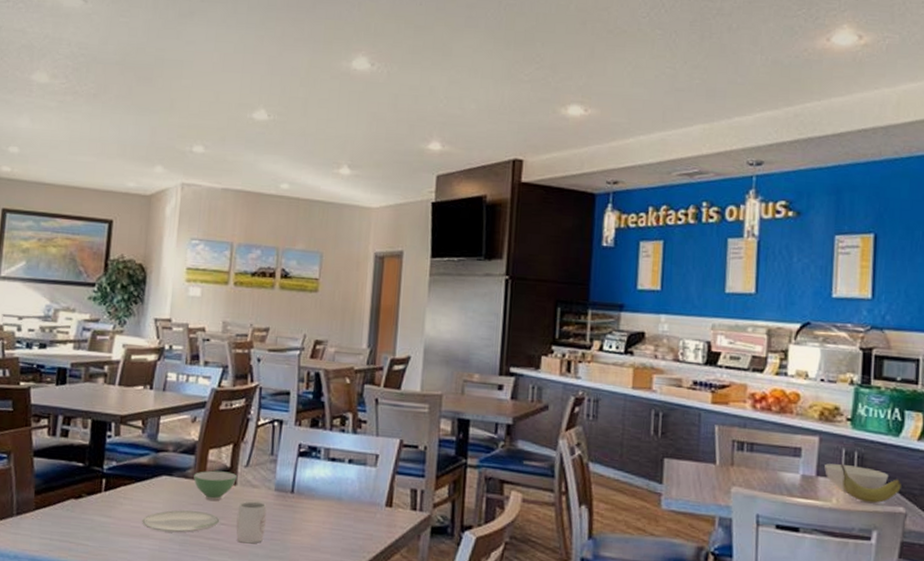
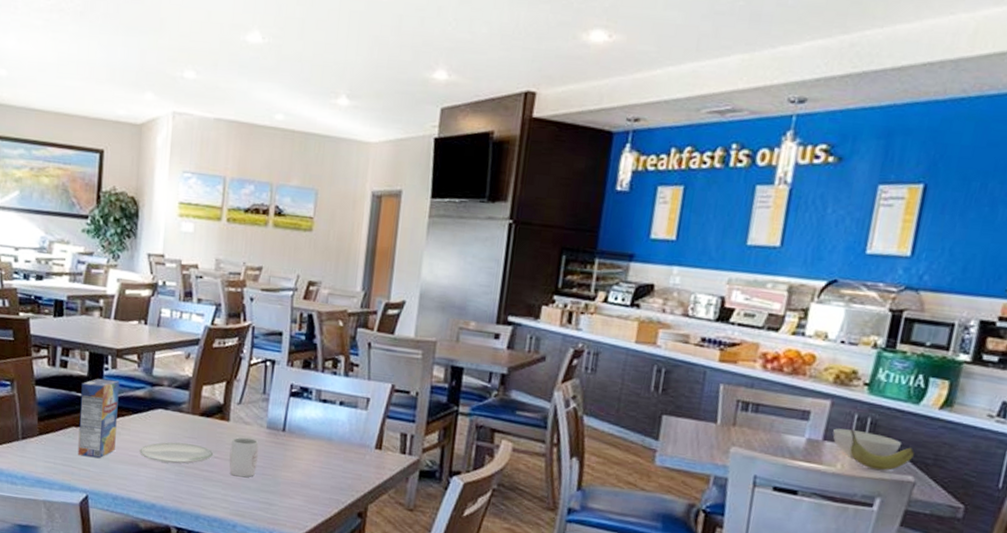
juice box: none [76,446,123,532] -> present [77,378,120,459]
bowl: present [193,470,238,501] -> none [187,406,231,435]

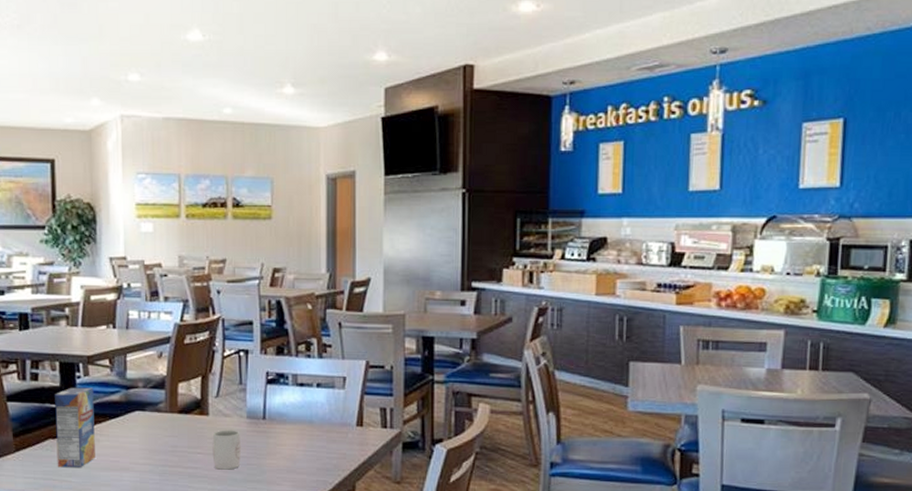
plate: present [139,442,214,464] -> none [121,442,196,464]
bowl: present [832,428,902,458] -> none [790,356,855,382]
fruit: present [850,427,915,471] -> none [806,354,866,392]

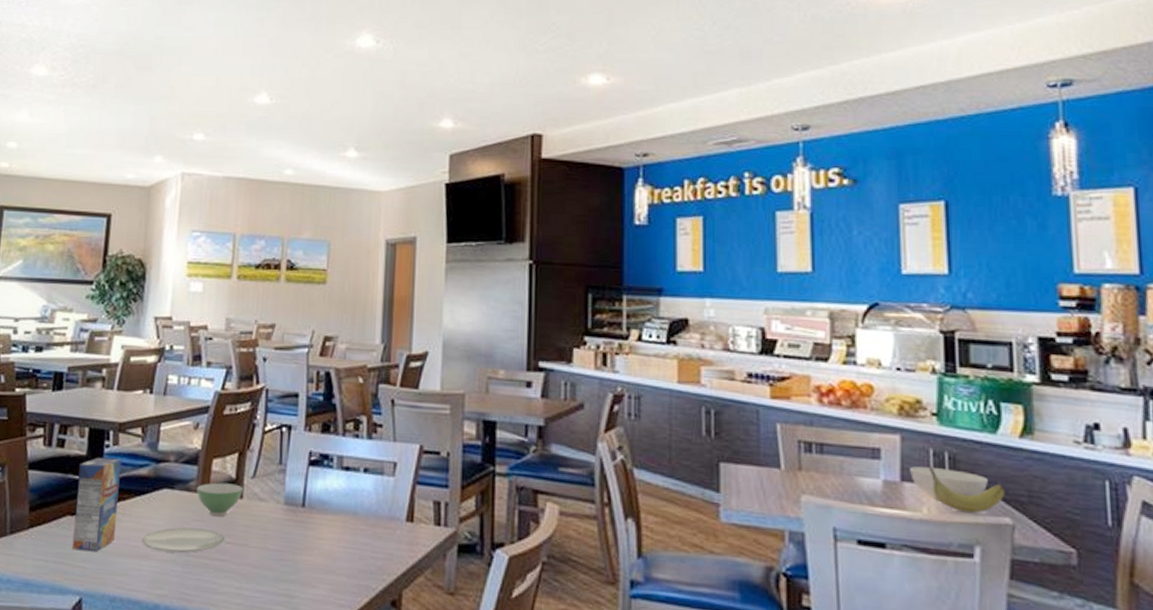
plate: none [121,442,196,464] -> present [142,527,226,553]
bowl: none [165,403,209,432] -> present [195,482,244,517]
mug: present [212,430,242,470] -> none [242,516,276,565]
bowl: none [790,356,855,382] -> present [910,466,989,500]
fruit: none [806,354,866,392] -> present [929,464,1005,514]

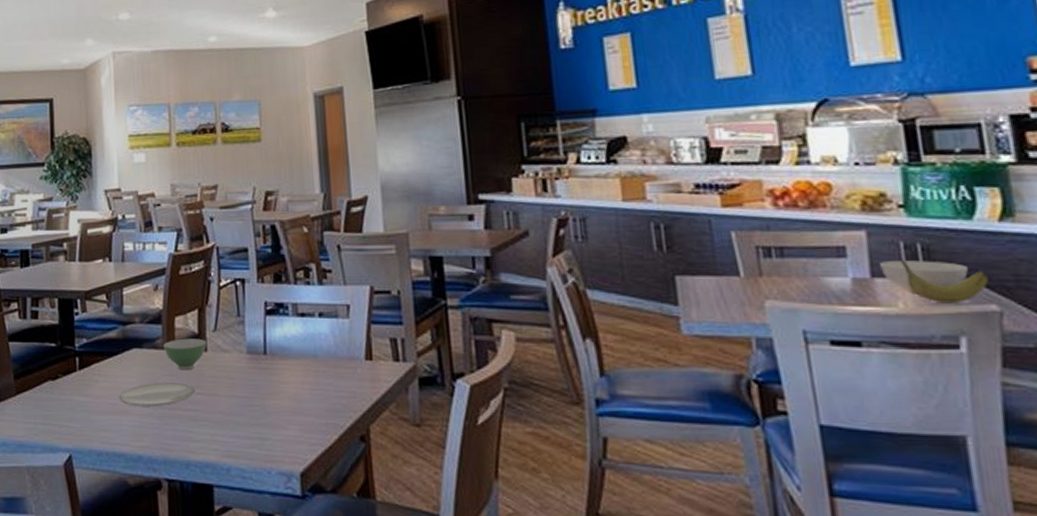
juice box: present [72,457,122,552] -> none [54,324,94,412]

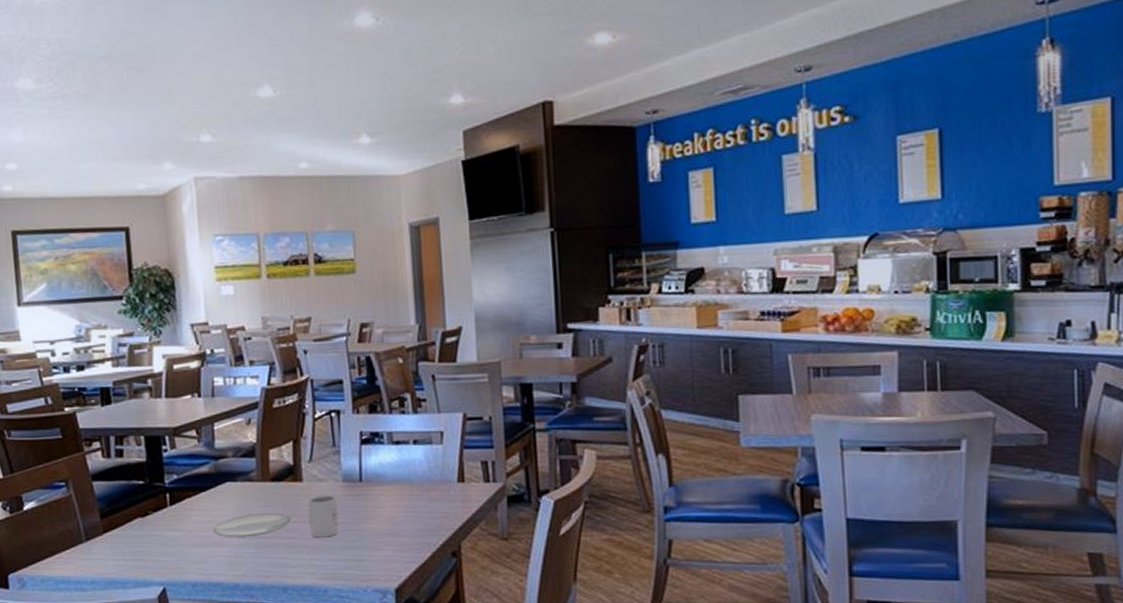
bowl: present [162,338,207,371] -> none [257,469,303,501]
mug: none [212,367,243,412] -> present [307,495,339,538]
bowl: present [880,260,969,293] -> none [906,376,975,404]
fruit: present [901,258,988,304] -> none [923,374,988,412]

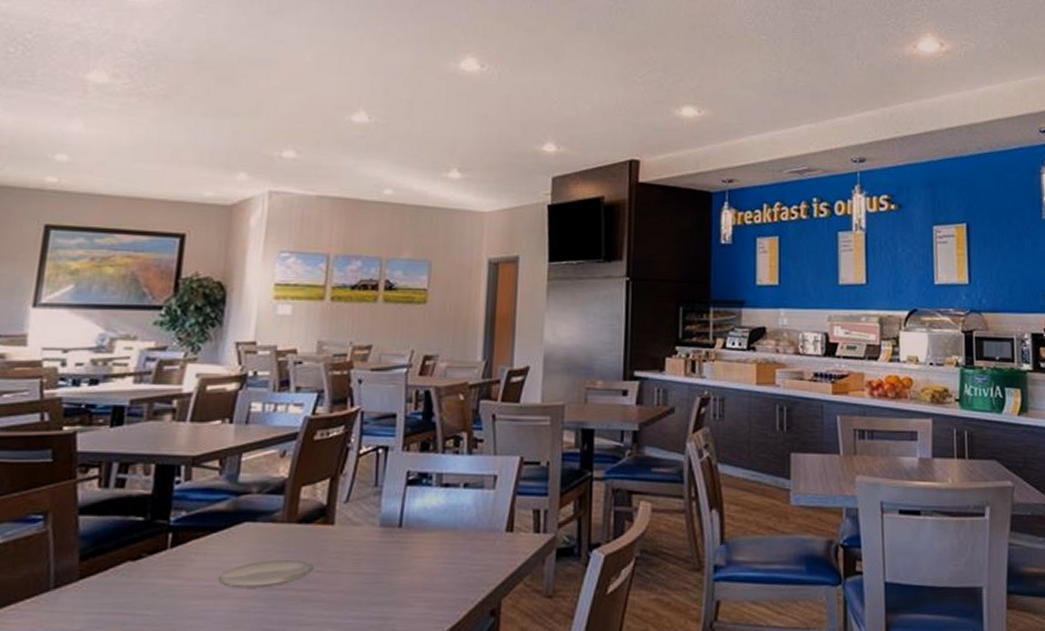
mug: present [307,495,339,538] -> none [334,541,371,591]

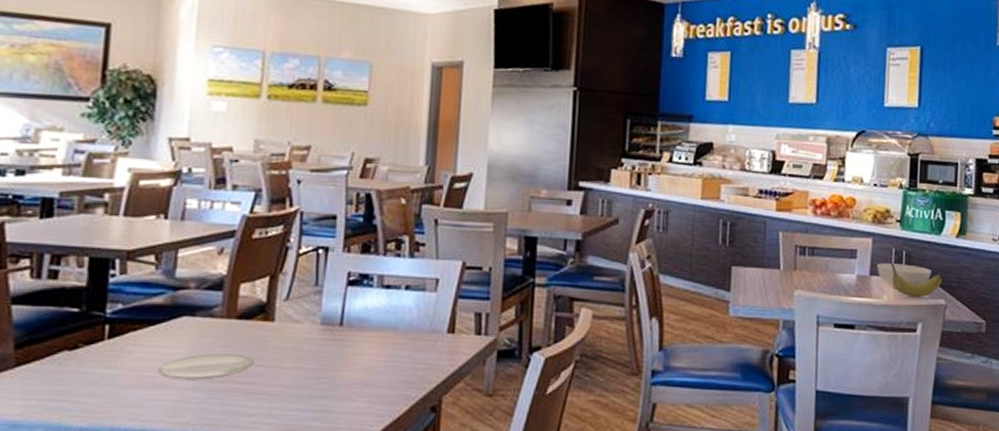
bowl: none [939,445,996,471] -> present [877,263,932,289]
fruit: none [953,442,1007,480] -> present [891,261,942,298]

